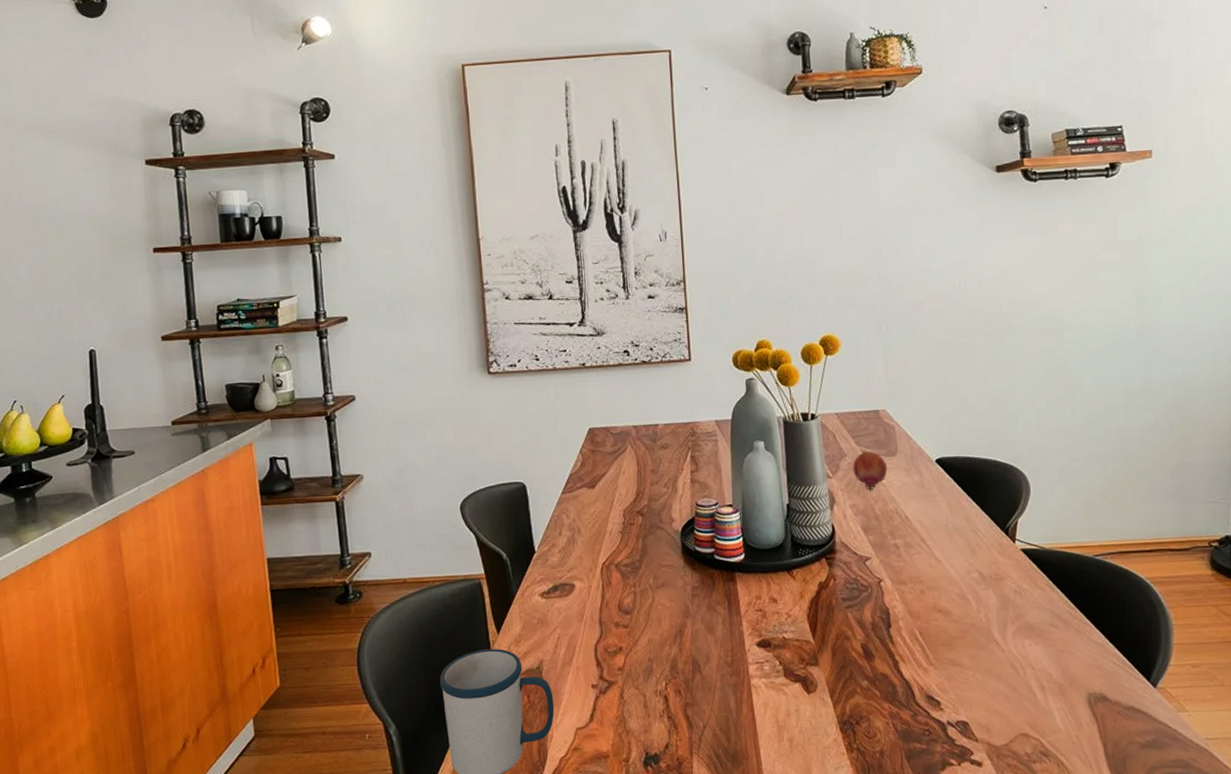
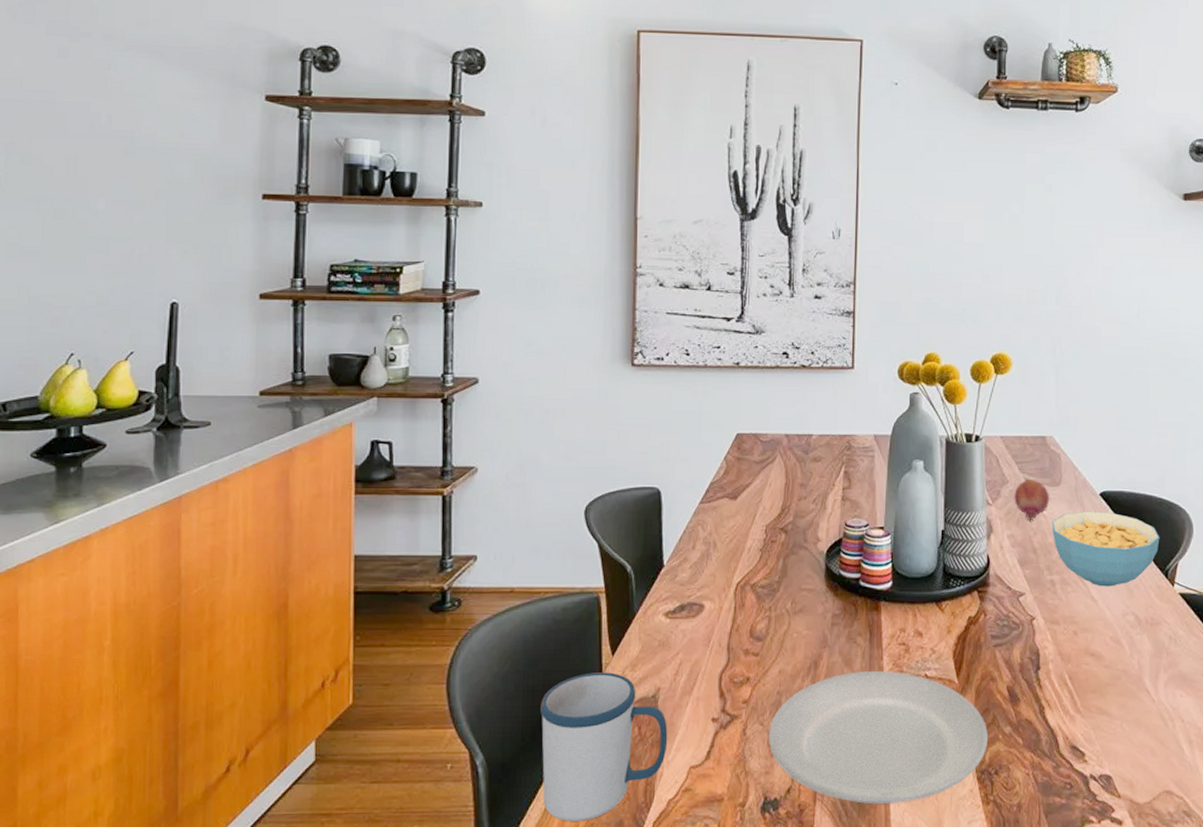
plate: none [643,635,847,756] -> present [768,670,988,805]
cereal bowl: none [891,477,998,548] -> present [1052,512,1160,587]

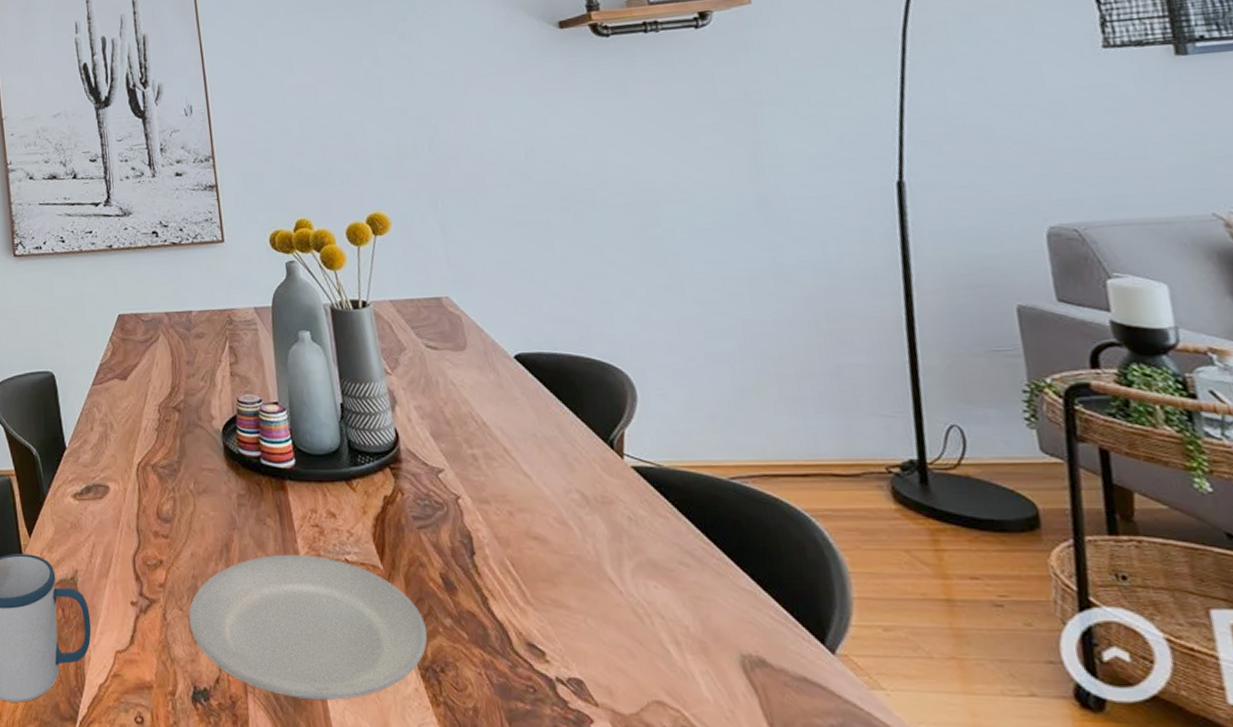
fruit: present [1014,478,1050,520] -> none [414,344,457,389]
cereal bowl: present [1052,512,1160,587] -> none [463,376,597,461]

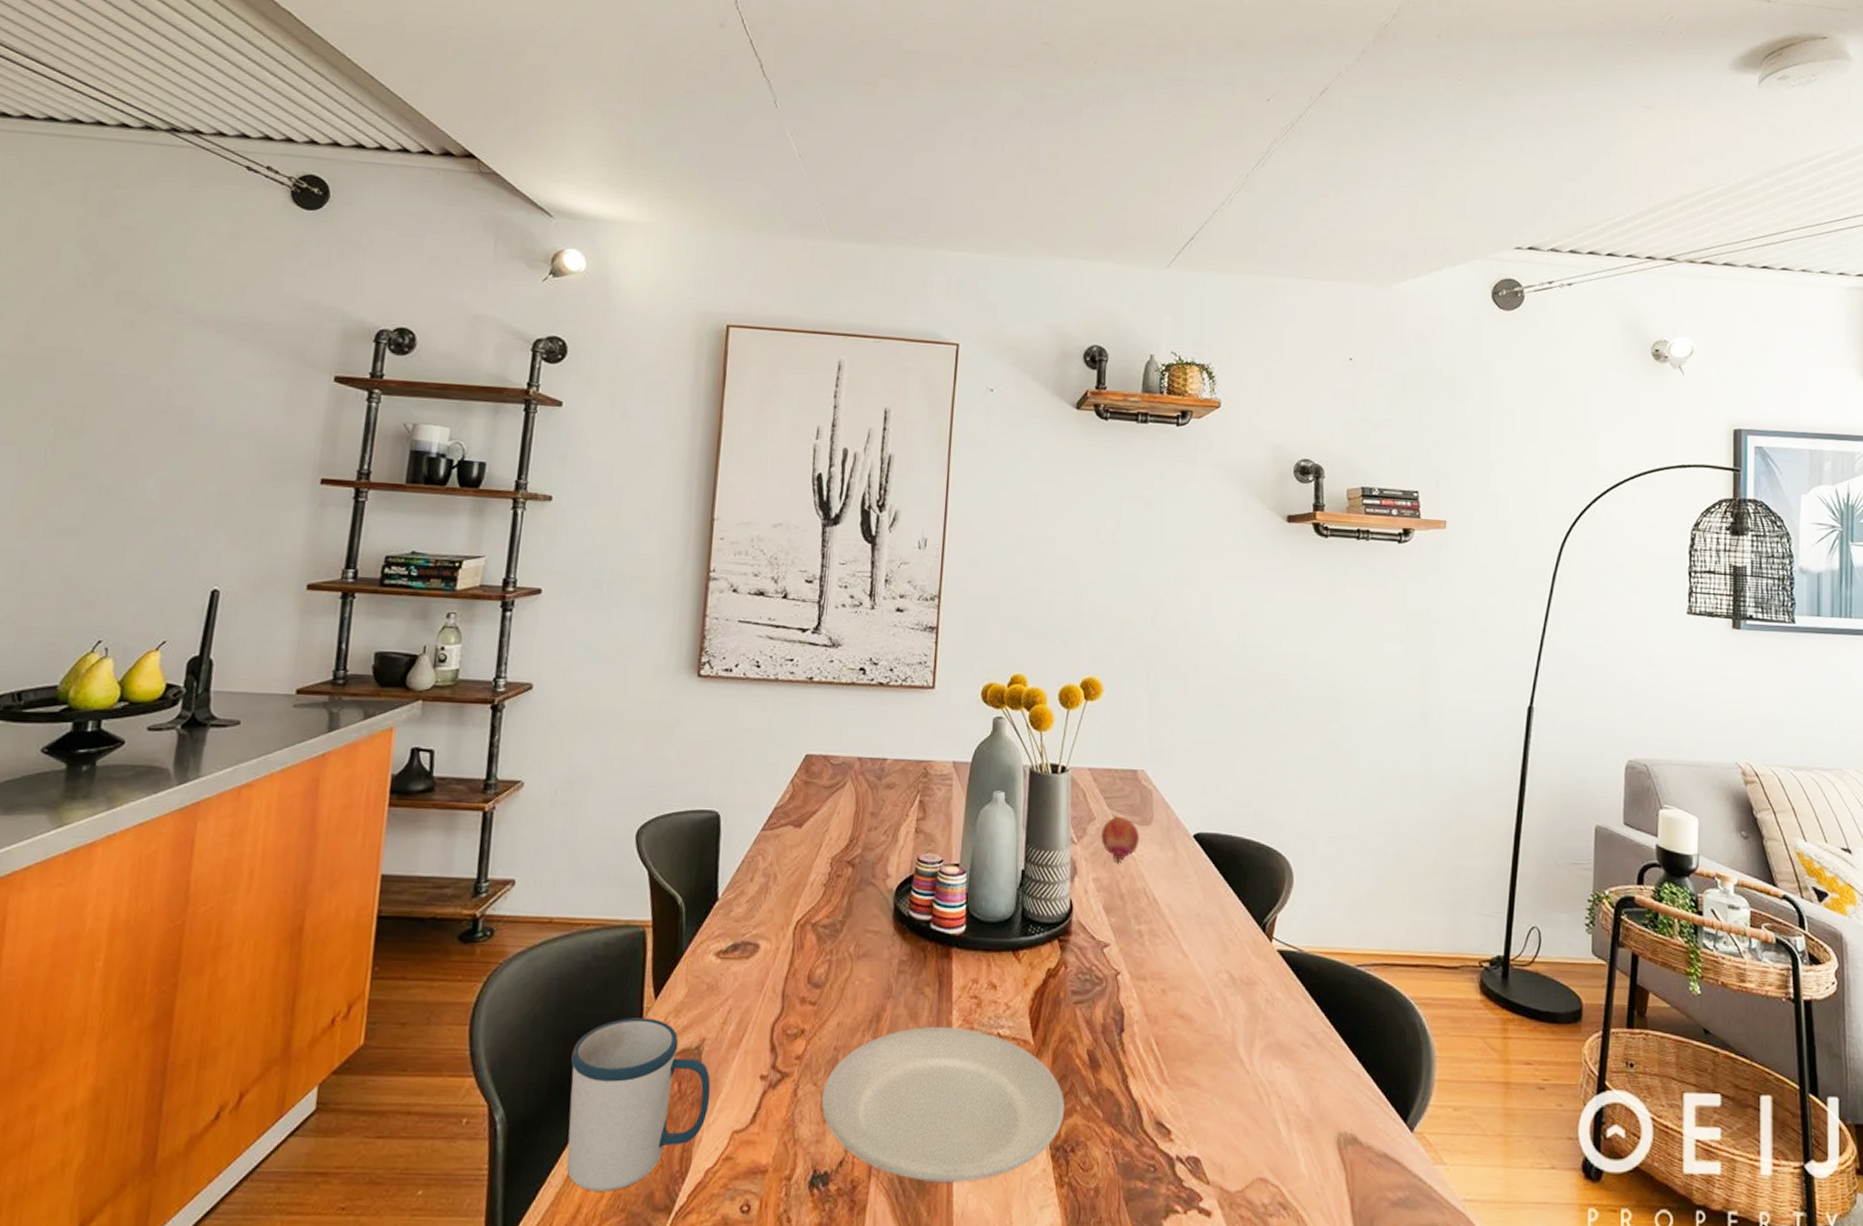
fruit: none [414,344,457,389] -> present [1101,816,1140,862]

